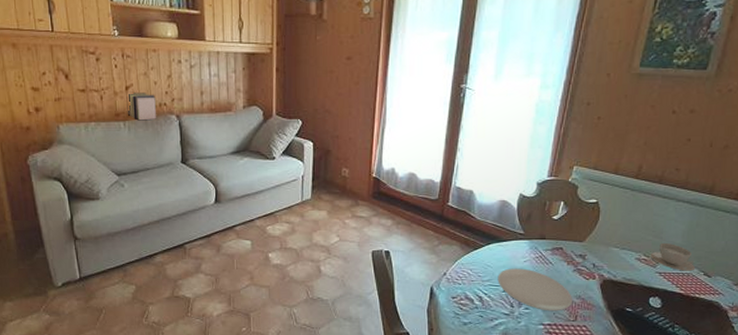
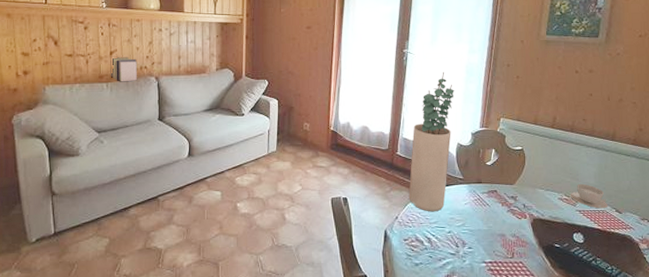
vase: none [459,111,520,269] -> present [408,71,454,212]
plate: present [497,268,572,312] -> none [443,210,509,250]

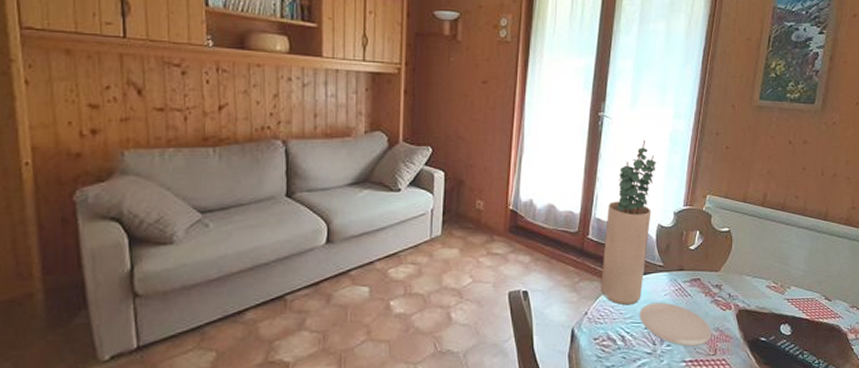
books: present [110,57,138,82] -> none [219,113,258,147]
plate: none [443,210,509,250] -> present [639,302,711,347]
teacup: present [570,183,608,209] -> none [778,268,818,297]

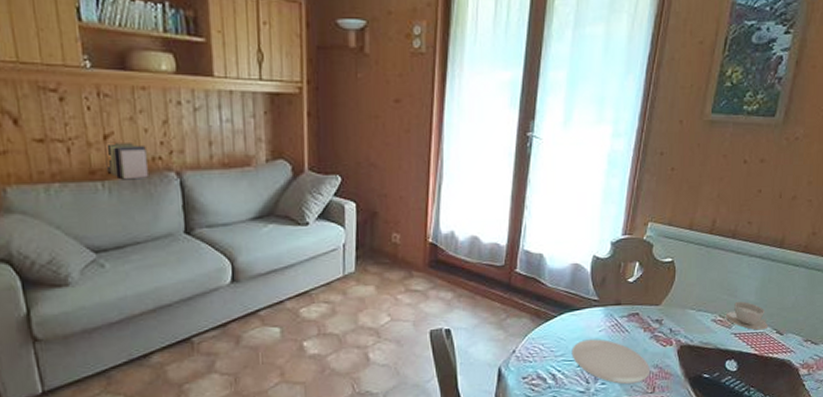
books: none [219,113,258,147] -> present [105,143,150,180]
vase: present [600,139,656,306] -> none [529,162,592,343]
teacup: none [778,268,818,297] -> present [725,301,769,331]

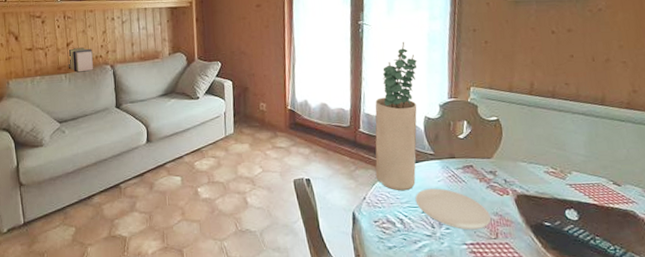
vase: none [529,162,592,343] -> present [375,41,417,191]
teacup: present [725,301,769,331] -> none [557,154,604,182]

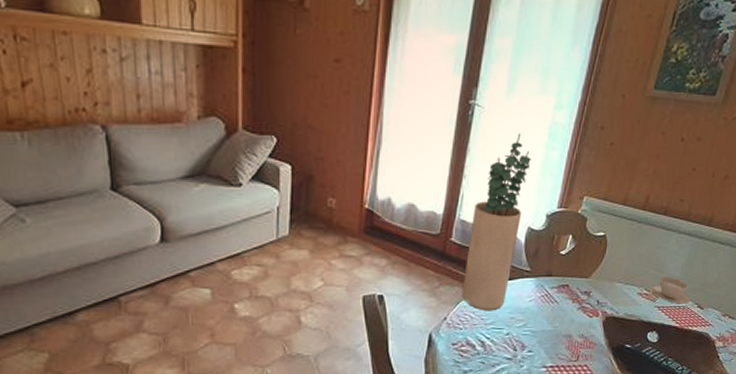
books: present [67,47,94,72] -> none [24,91,73,132]
plate: present [415,188,491,230] -> none [501,308,575,353]
teacup: none [557,154,604,182] -> present [650,276,691,305]

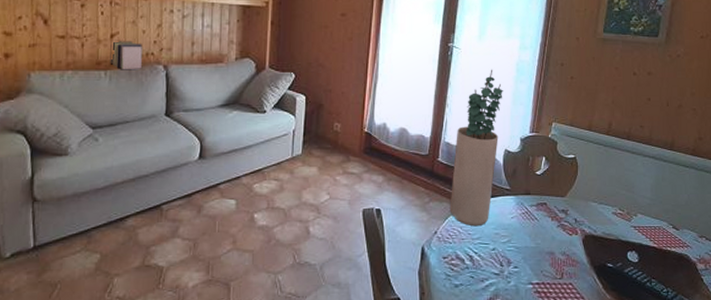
books: none [24,91,73,132] -> present [110,41,143,70]
teacup: present [650,276,691,305] -> none [624,196,665,225]

